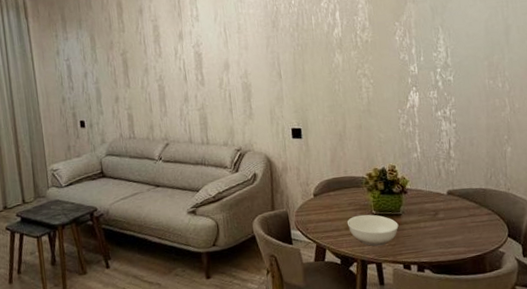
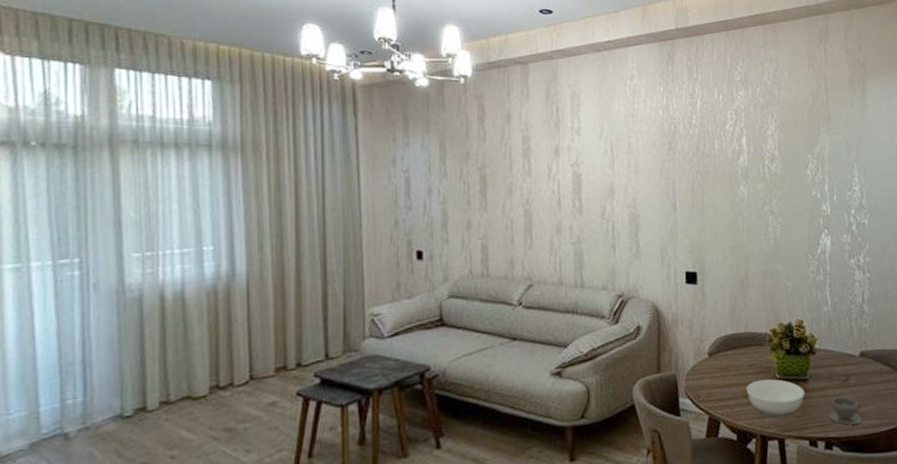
teacup: none [420,228,451,252] -> present [829,396,862,425]

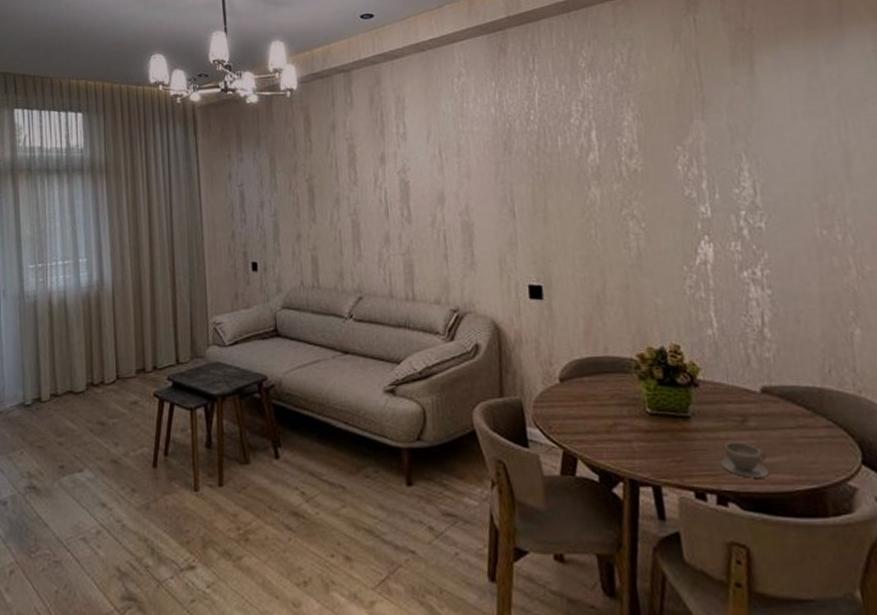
bowl: present [746,379,805,418] -> none [608,412,687,461]

